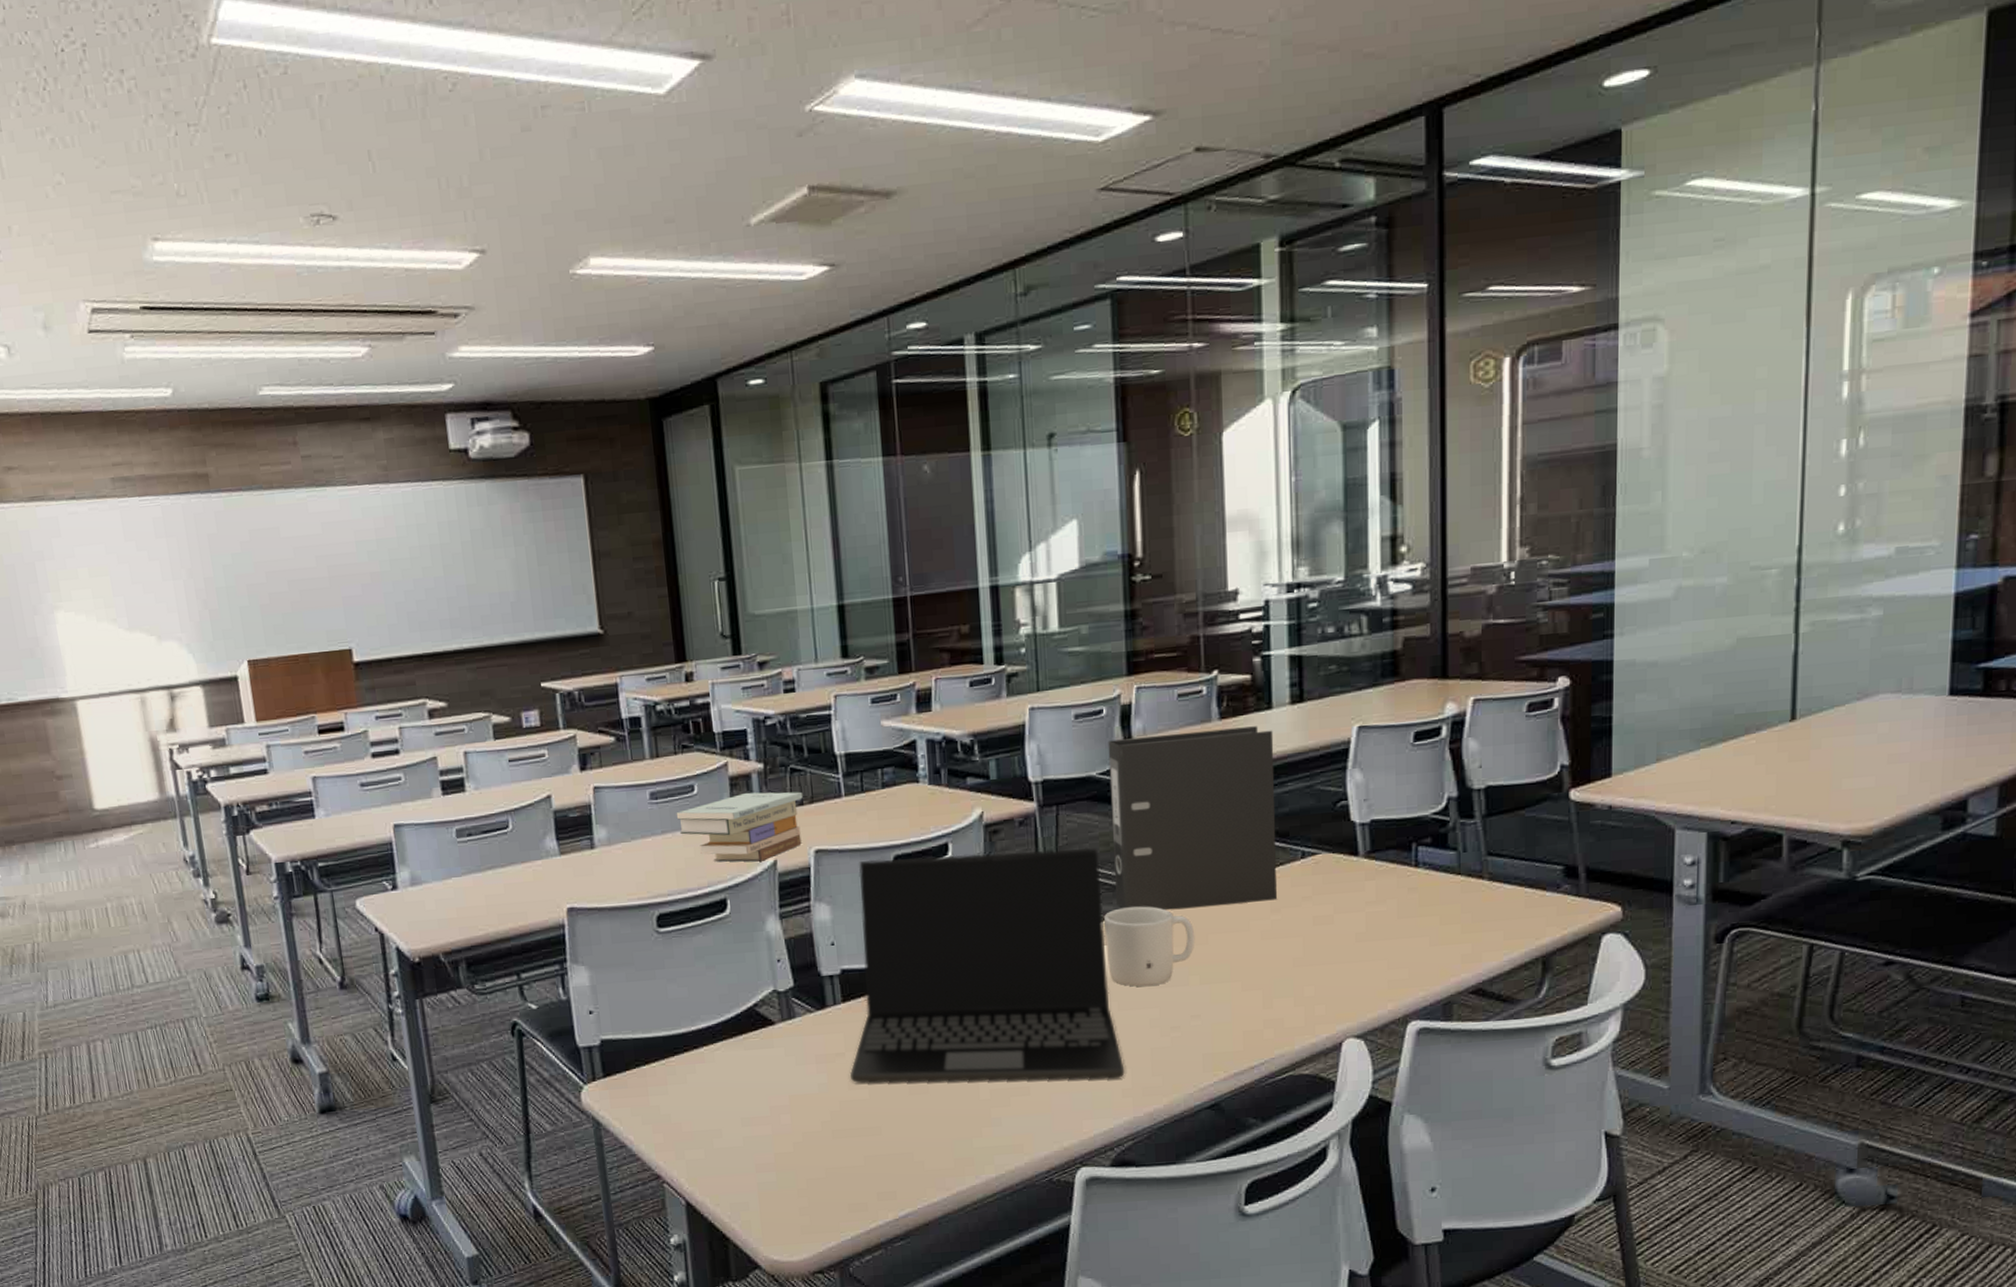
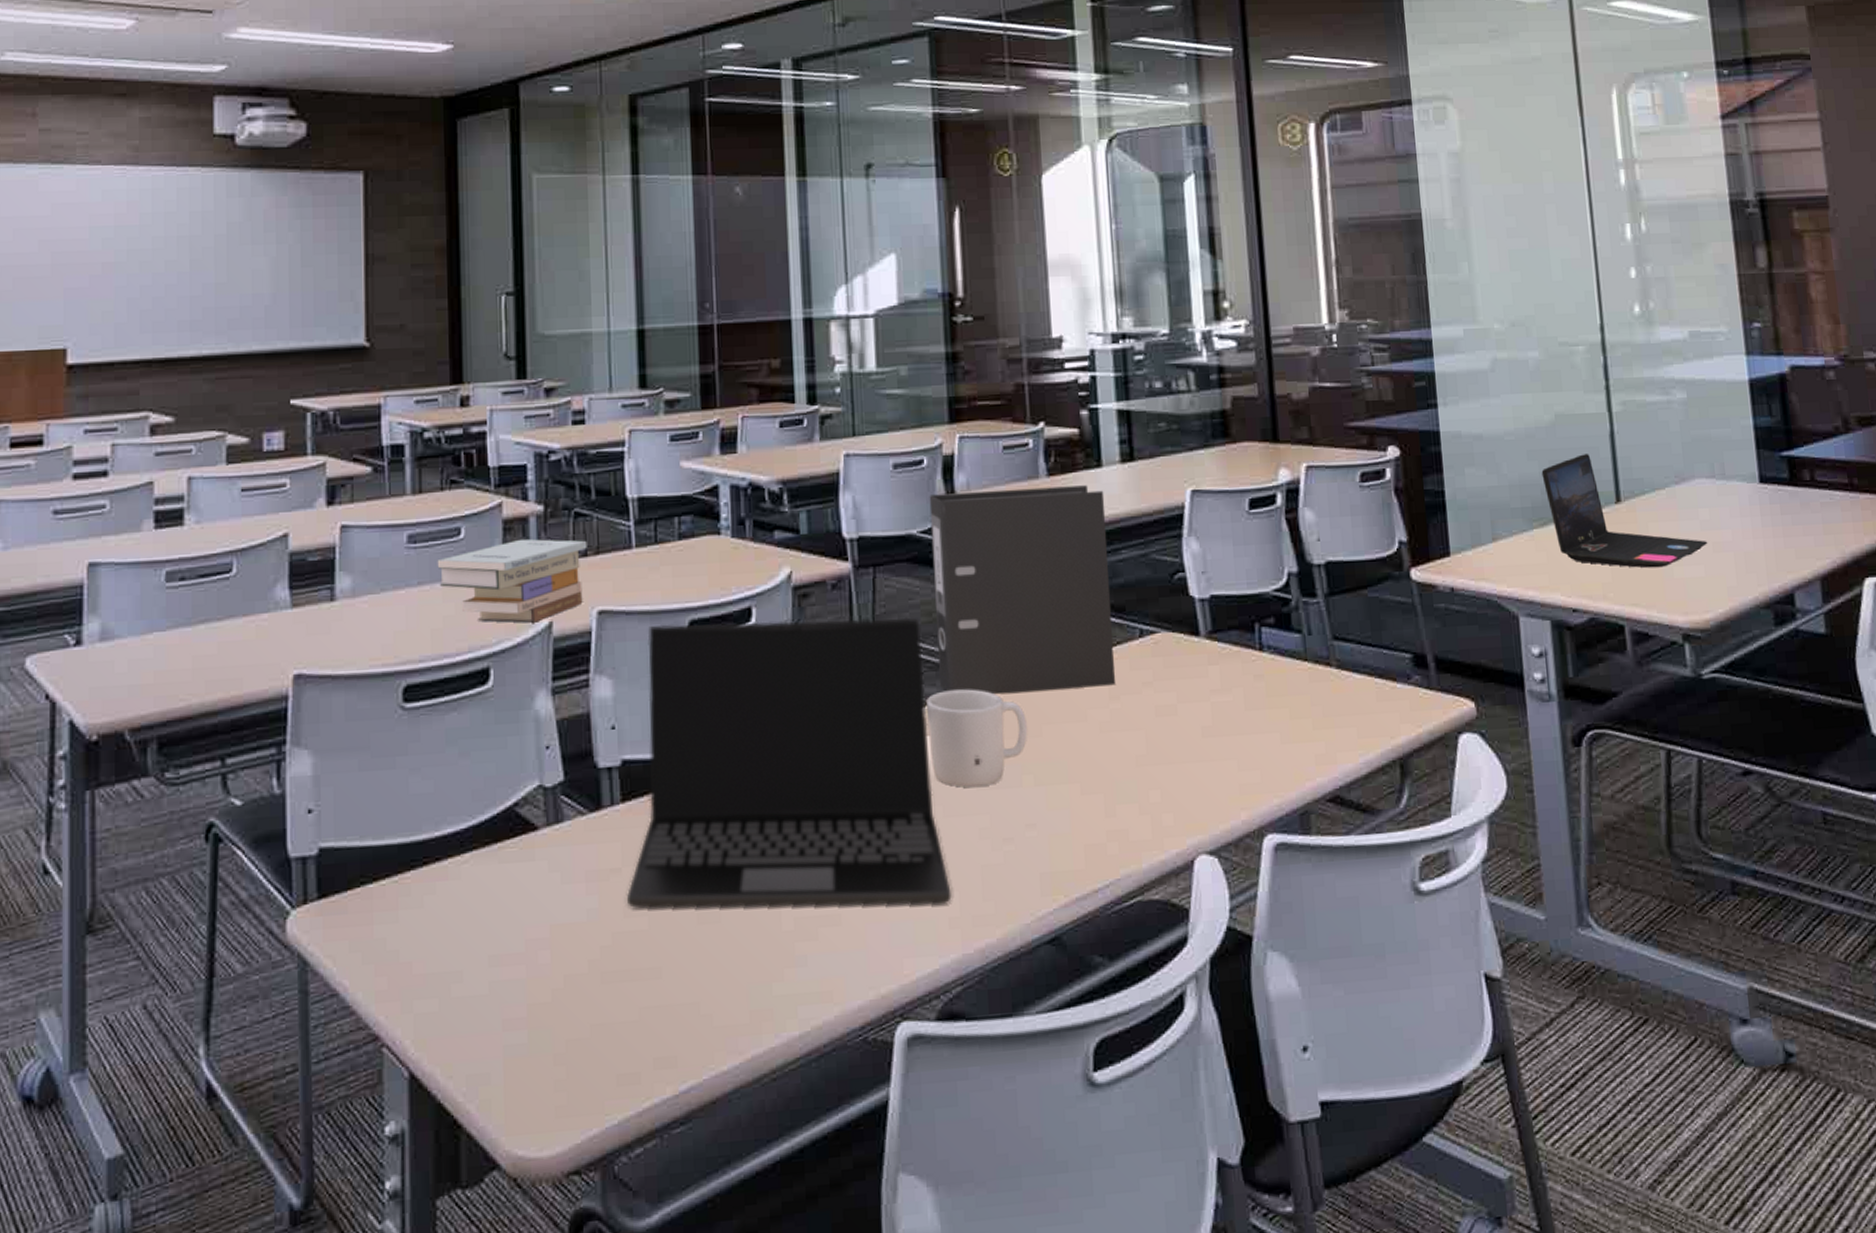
laptop: none [1715,675,1883,781] -> present [1541,454,1708,569]

